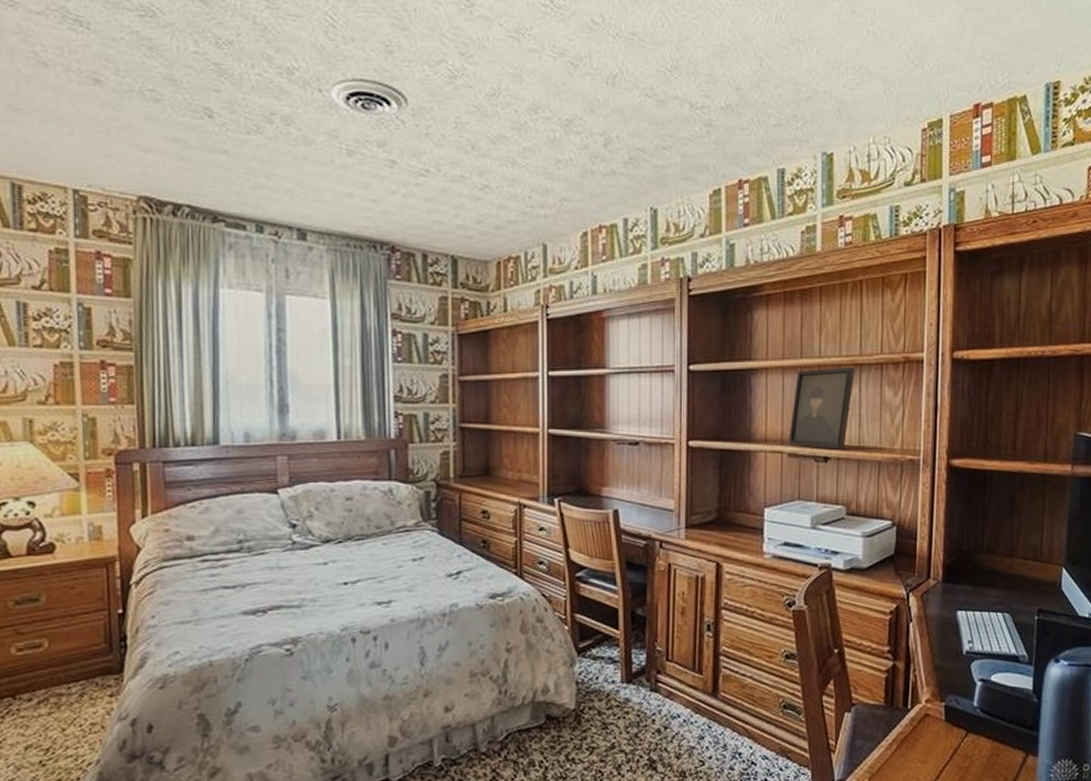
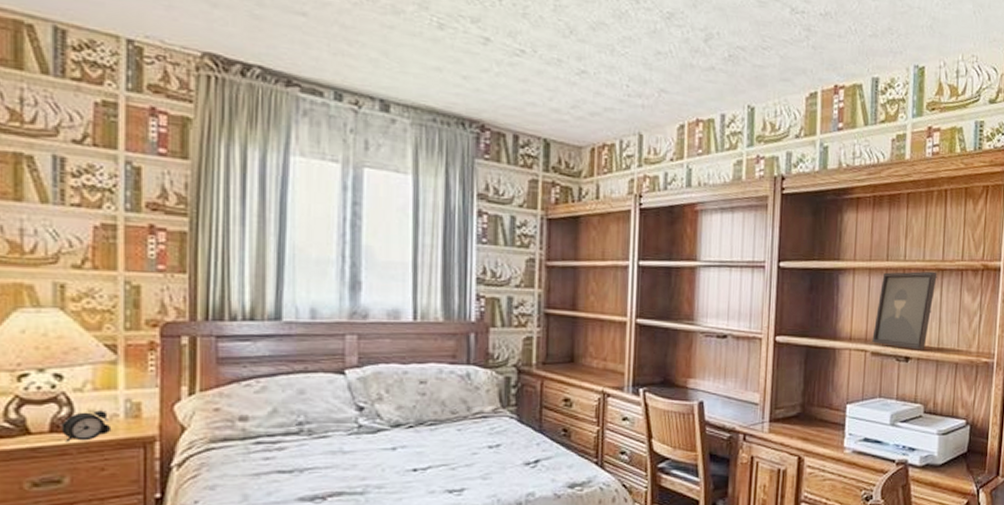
alarm clock: none [35,534,79,564] -> present [59,410,112,442]

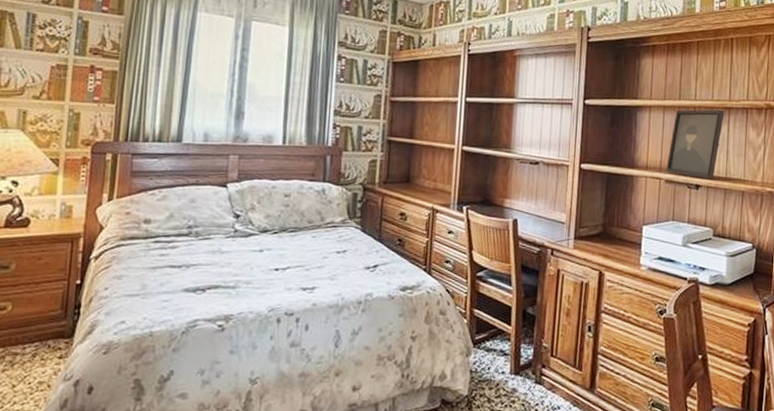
alarm clock: present [59,410,112,442] -> none [12,211,50,236]

